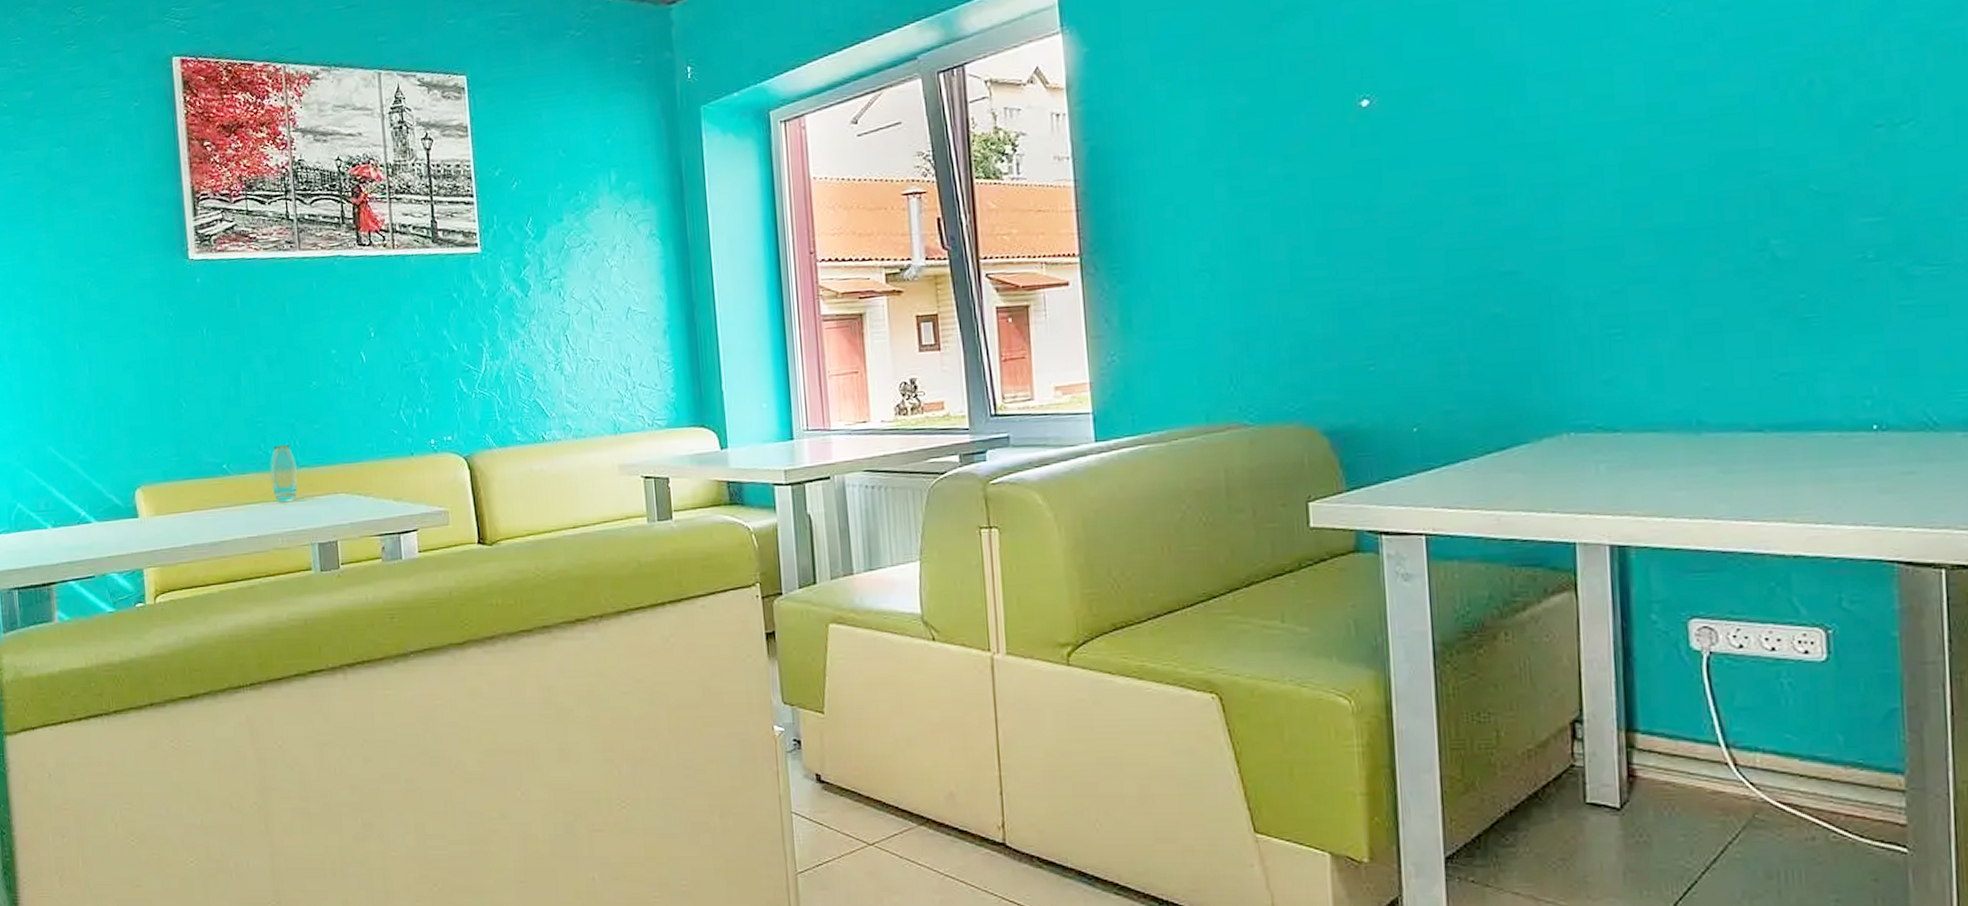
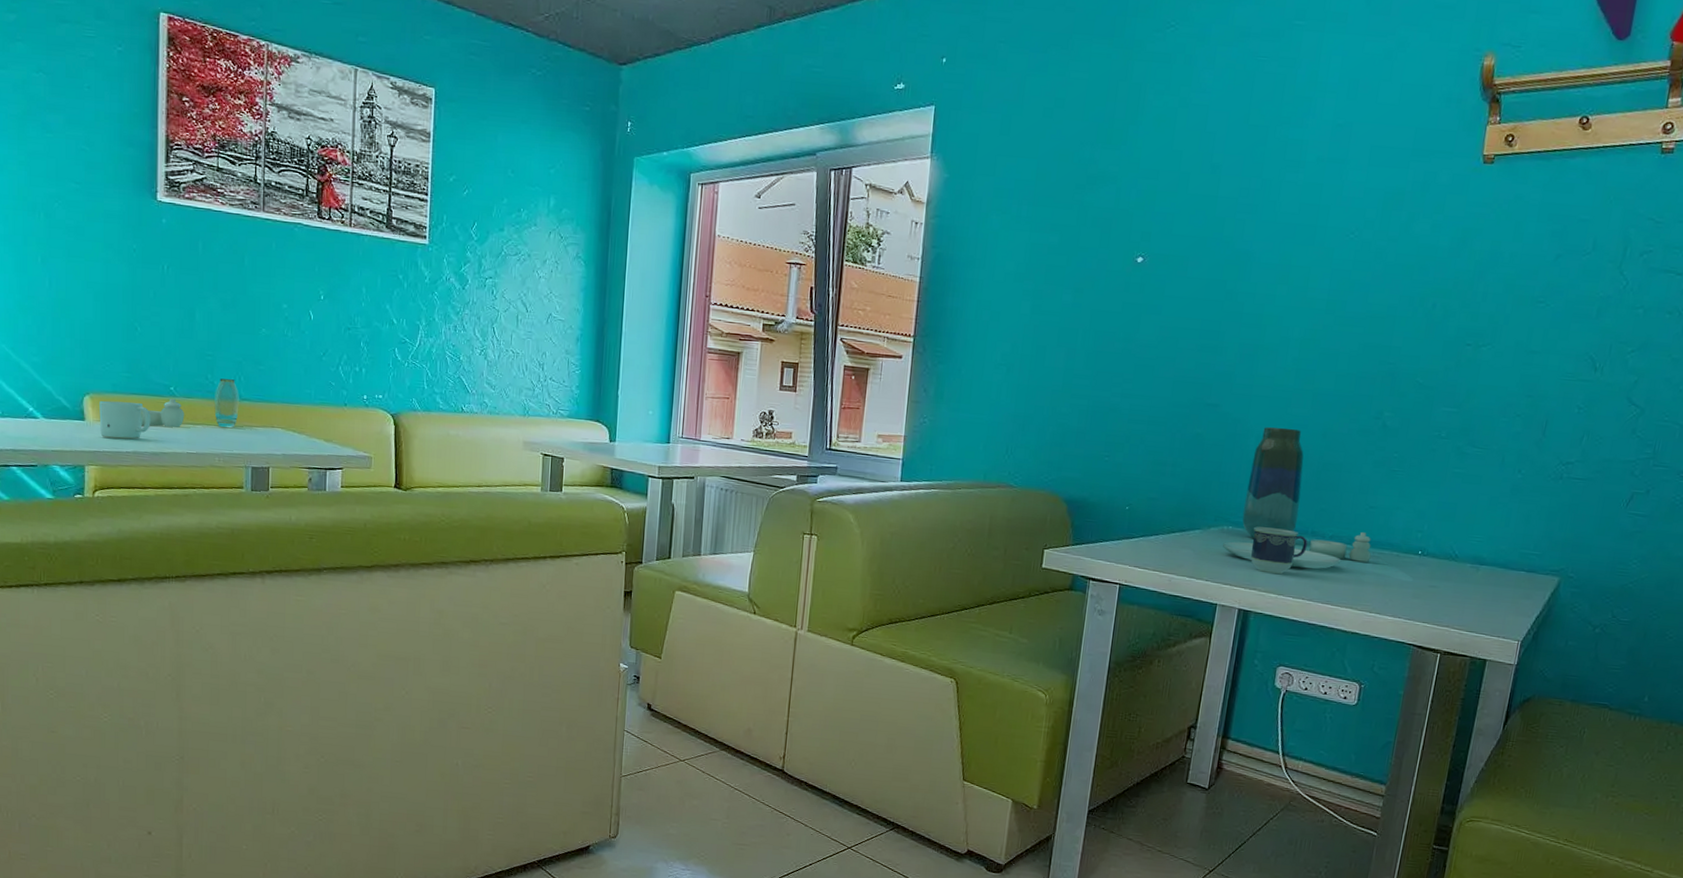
mug: none [151,488,207,533] -> present [99,400,151,440]
sugar bowl: none [195,477,241,513] -> present [141,398,185,428]
plate: none [1565,448,1753,476] -> present [1222,541,1342,569]
vase: none [1584,284,1673,444] -> present [1242,427,1305,538]
cup: none [1606,424,1696,489] -> present [1251,526,1308,574]
sugar bowl: none [1699,411,1798,454] -> present [1309,532,1371,562]

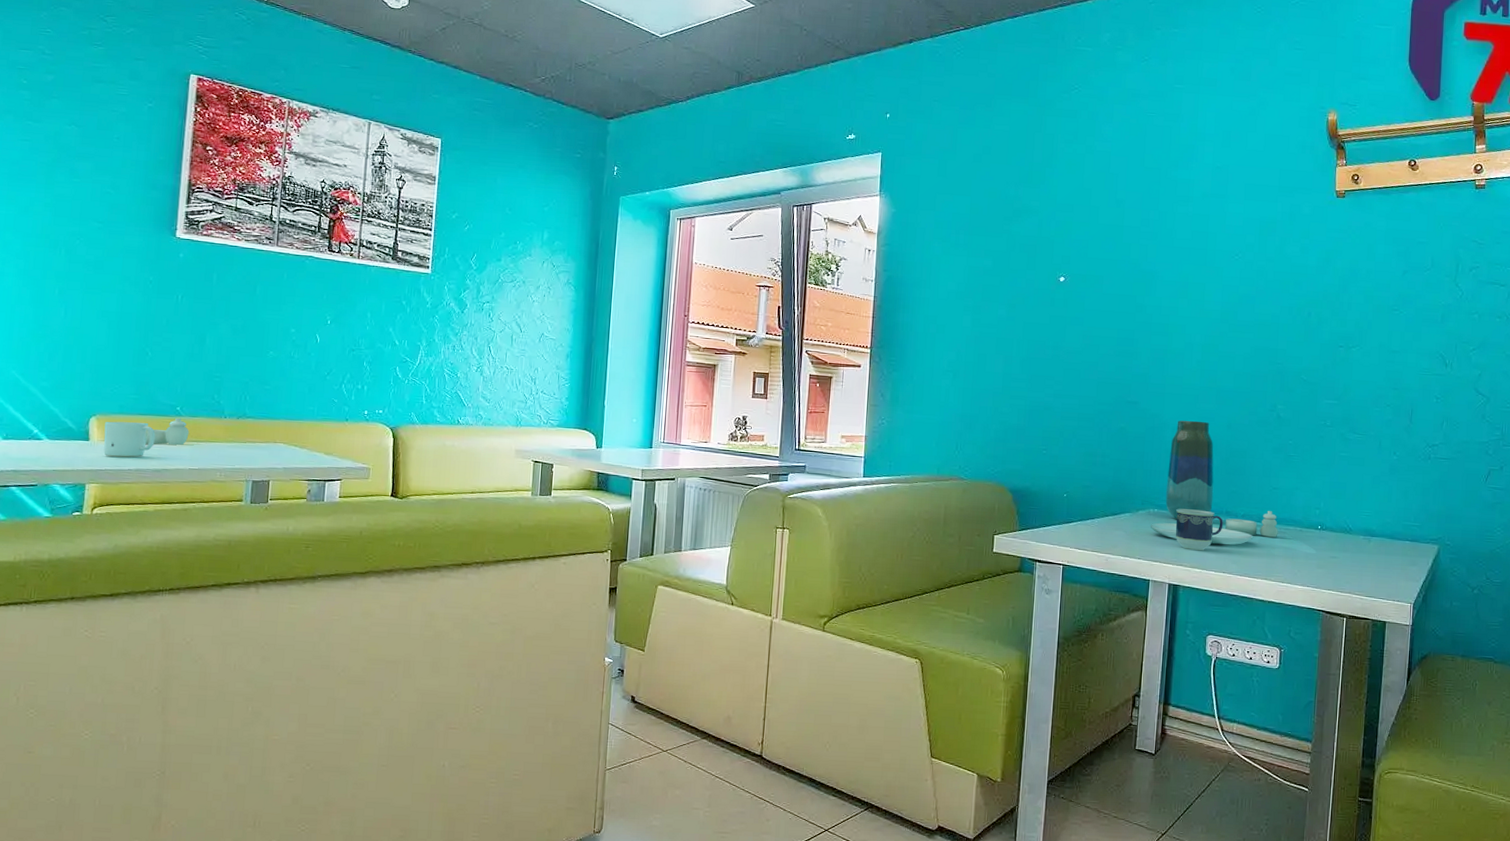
vase: present [214,378,239,428] -> none [218,398,244,444]

